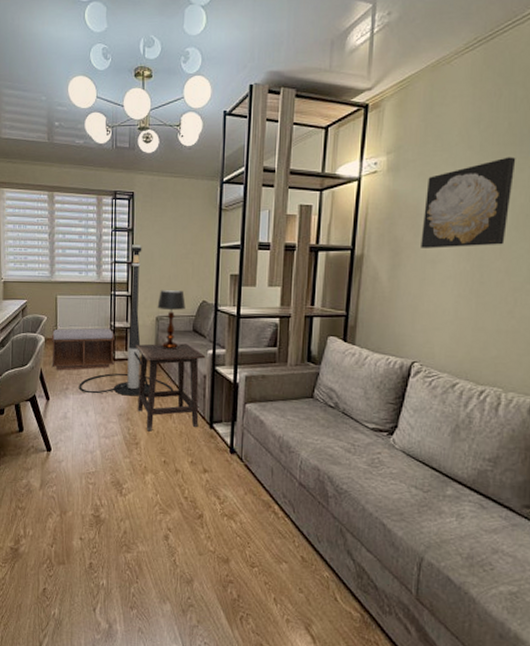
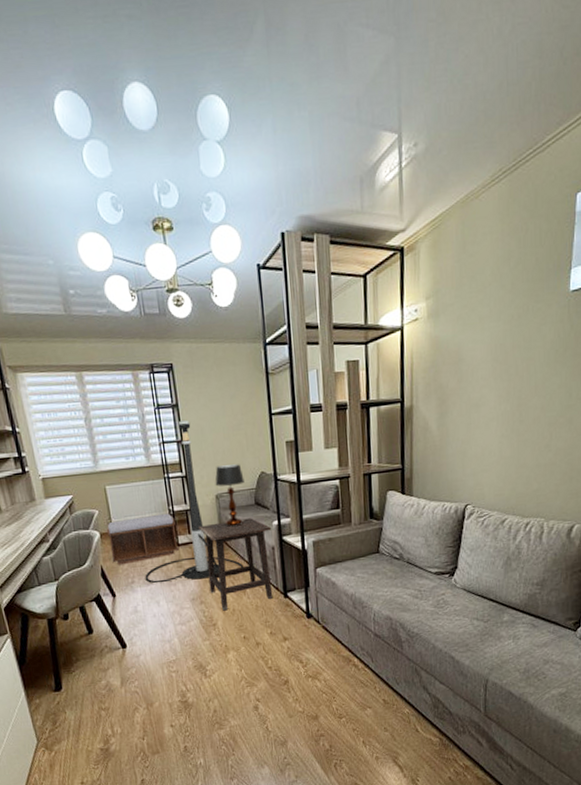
wall art: present [421,157,516,249] -> none [464,293,544,393]

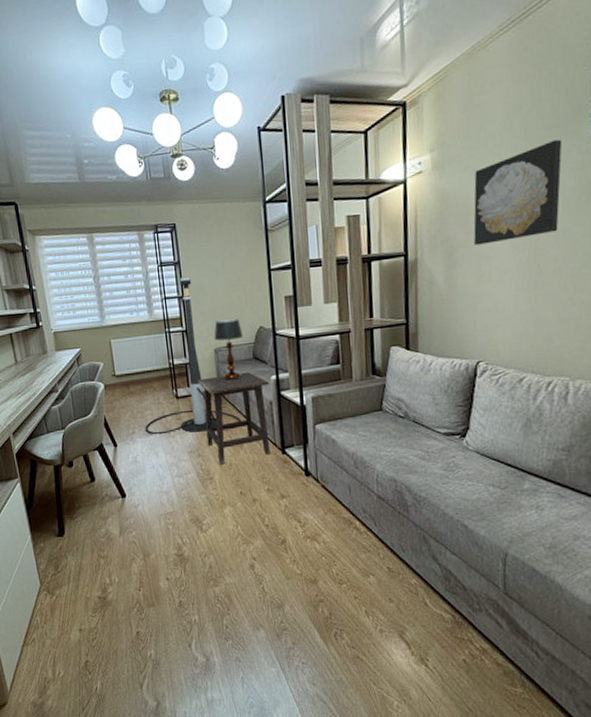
bench: present [107,513,179,565] -> none [111,366,178,416]
wall art: none [464,293,544,393] -> present [473,139,562,245]

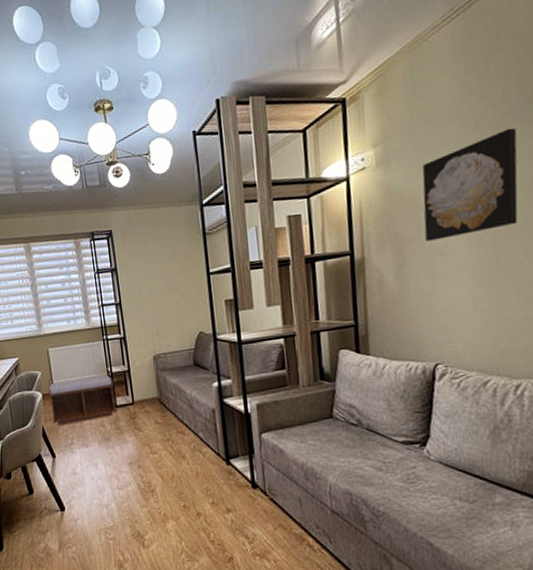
bench: none [111,366,178,416] -> present [49,374,117,426]
floor lamp: present [145,277,241,435] -> none [83,283,183,446]
side table: present [197,372,271,465] -> none [136,379,215,477]
table lamp: present [214,319,243,381] -> none [152,324,183,388]

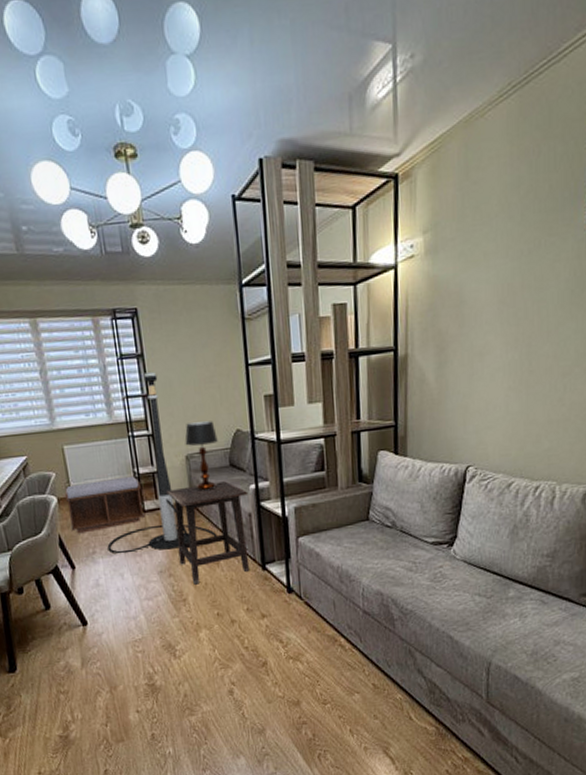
floor lamp: none [83,283,183,446] -> present [107,372,217,554]
side table: none [136,379,215,477] -> present [166,481,250,585]
table lamp: none [152,324,183,388] -> present [184,421,218,491]
wall art: present [422,127,518,241] -> none [466,225,559,340]

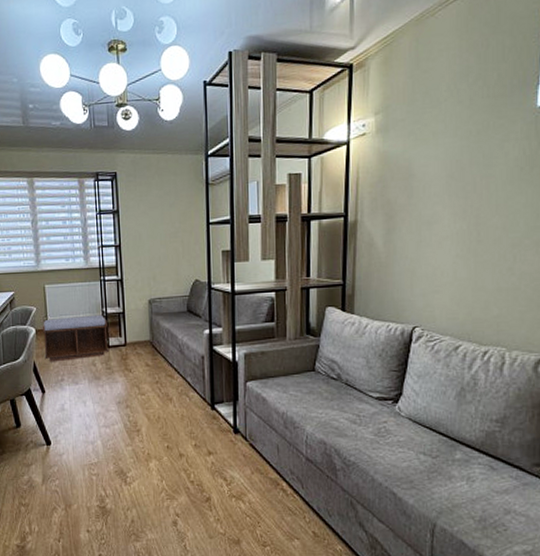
floor lamp: present [107,372,217,554] -> none [74,226,172,383]
side table: present [166,481,250,585] -> none [130,325,203,417]
table lamp: present [184,421,218,491] -> none [149,271,178,332]

